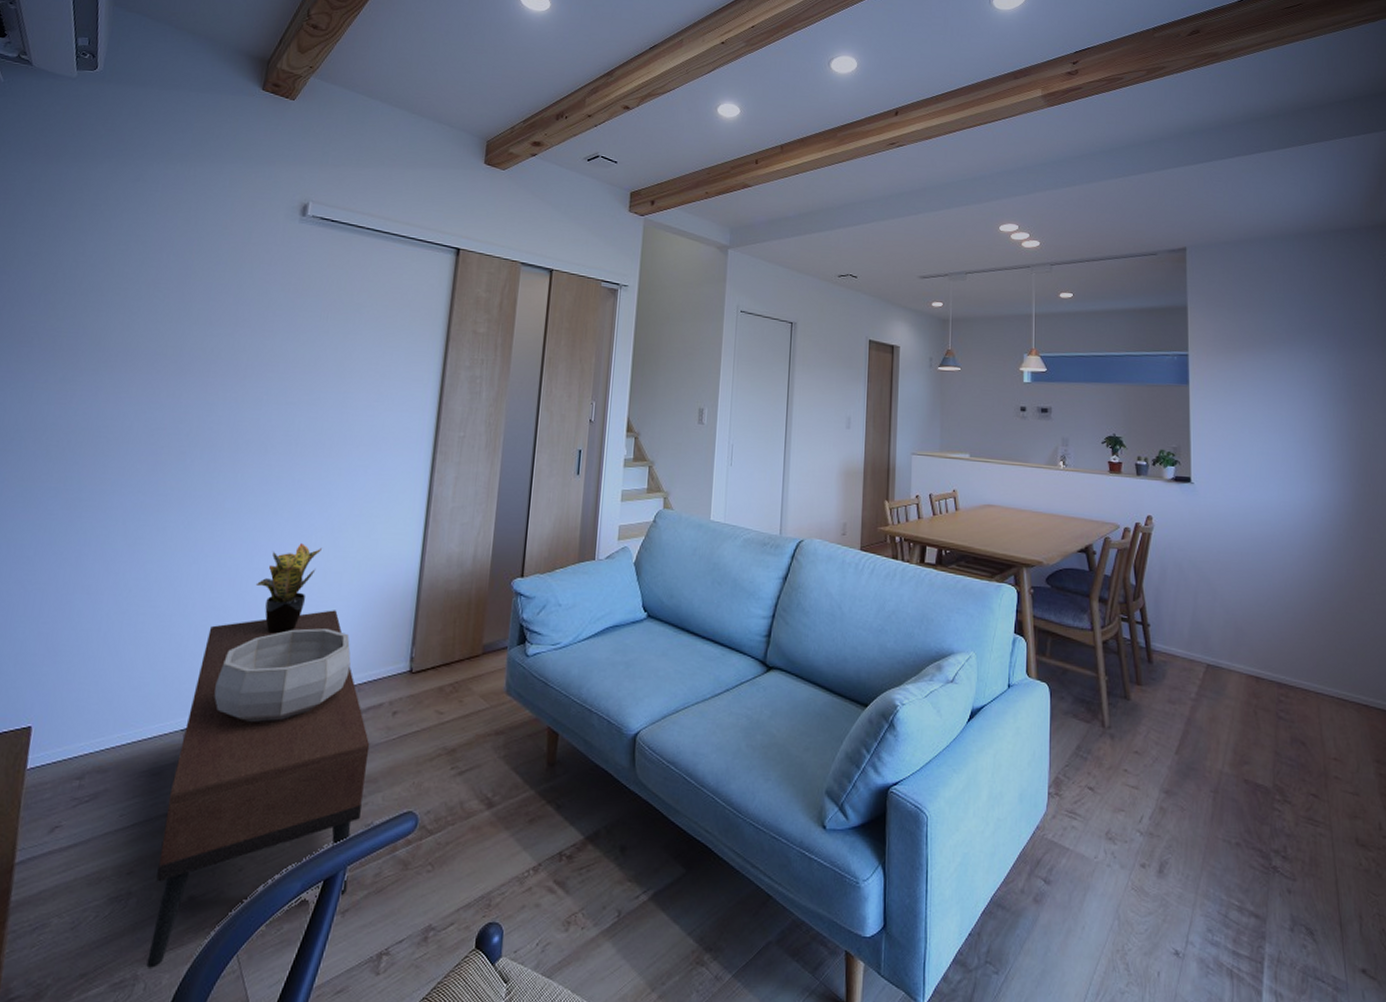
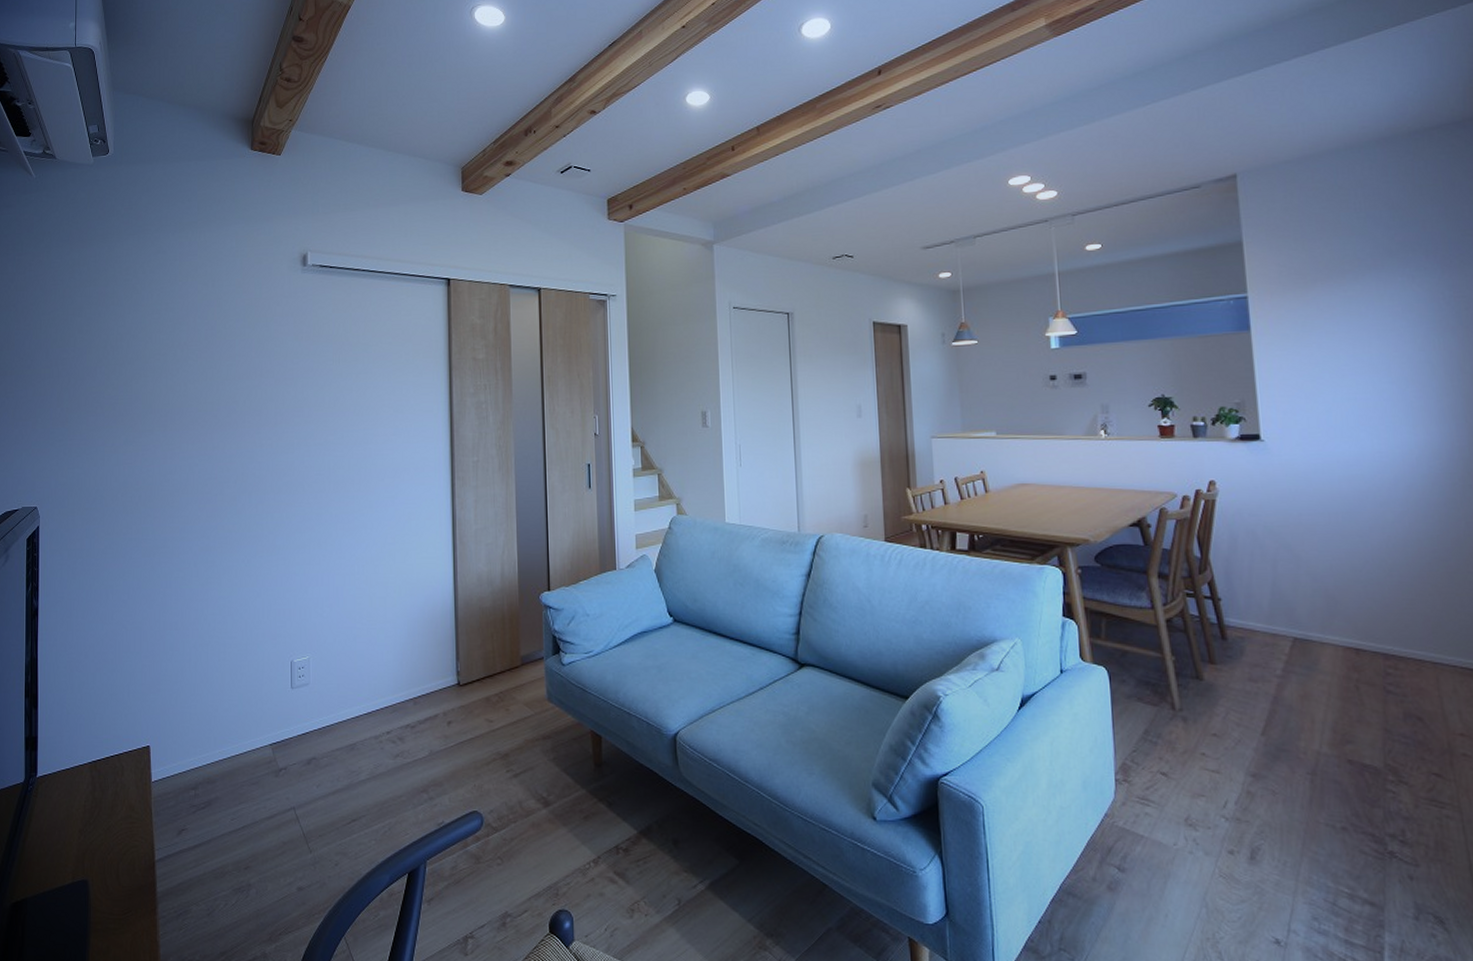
coffee table: present [146,610,370,968] -> none [268,632,432,948]
decorative bowl: present [214,628,351,723] -> none [292,649,405,736]
potted plant: present [255,543,322,634] -> none [312,573,364,656]

